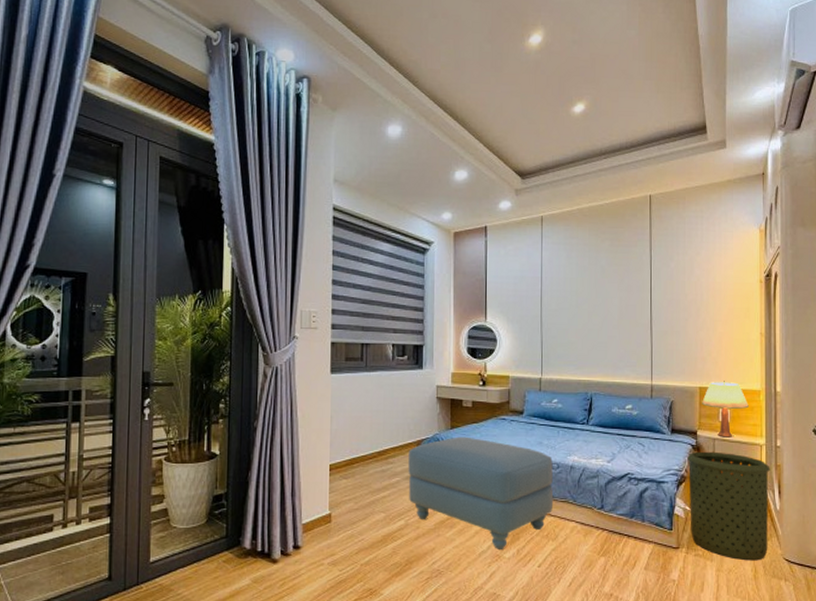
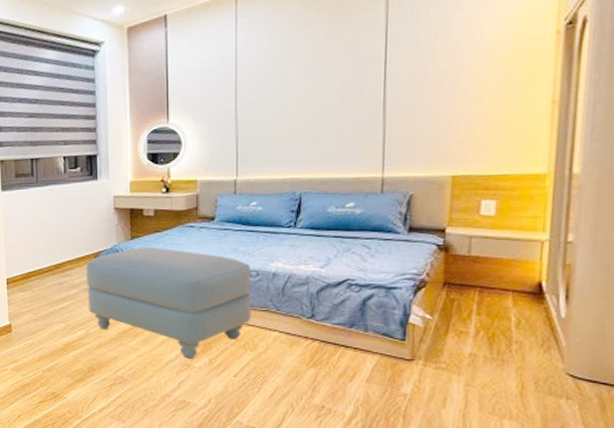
laundry basket: present [686,451,770,561] -> none [428,251,555,376]
table lamp: present [702,381,749,438] -> none [455,166,527,234]

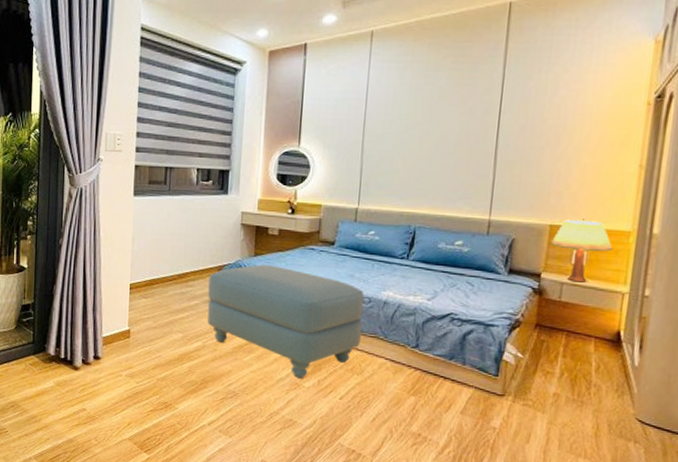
table lamp: none [455,166,527,234] -> present [551,219,613,283]

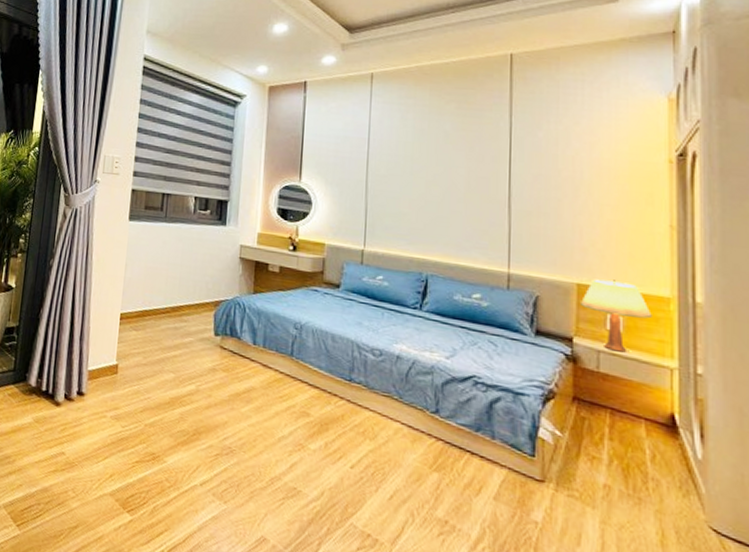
ottoman: present [207,264,364,379] -> none [202,302,374,439]

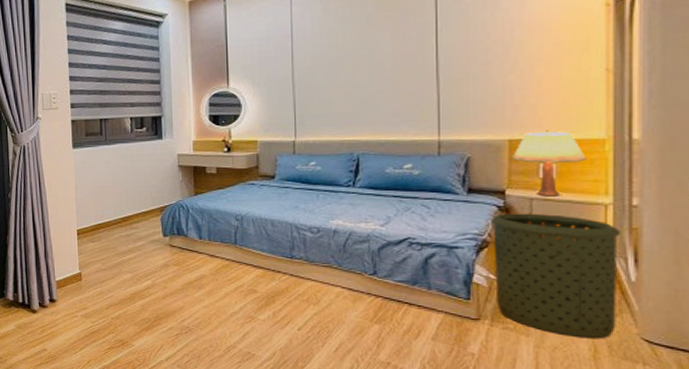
laundry basket: none [557,363,686,522] -> present [489,213,621,339]

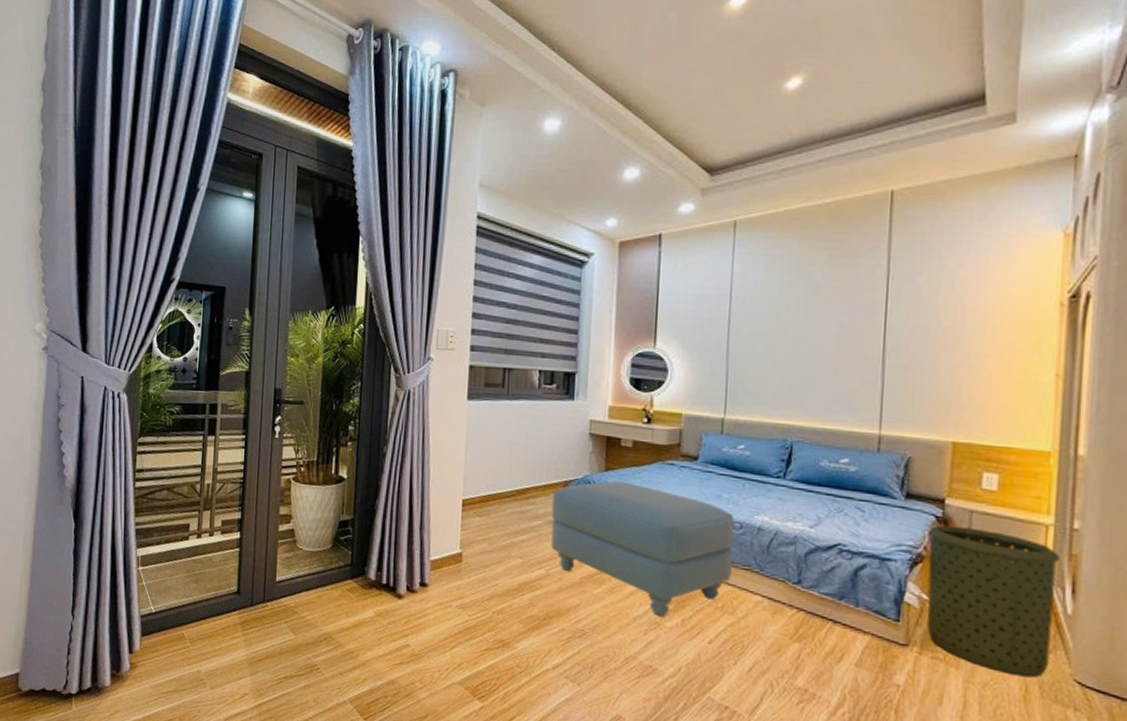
ottoman: none [152,202,314,311] -> present [551,480,734,617]
table lamp: present [513,130,586,197] -> none [955,436,1030,512]

